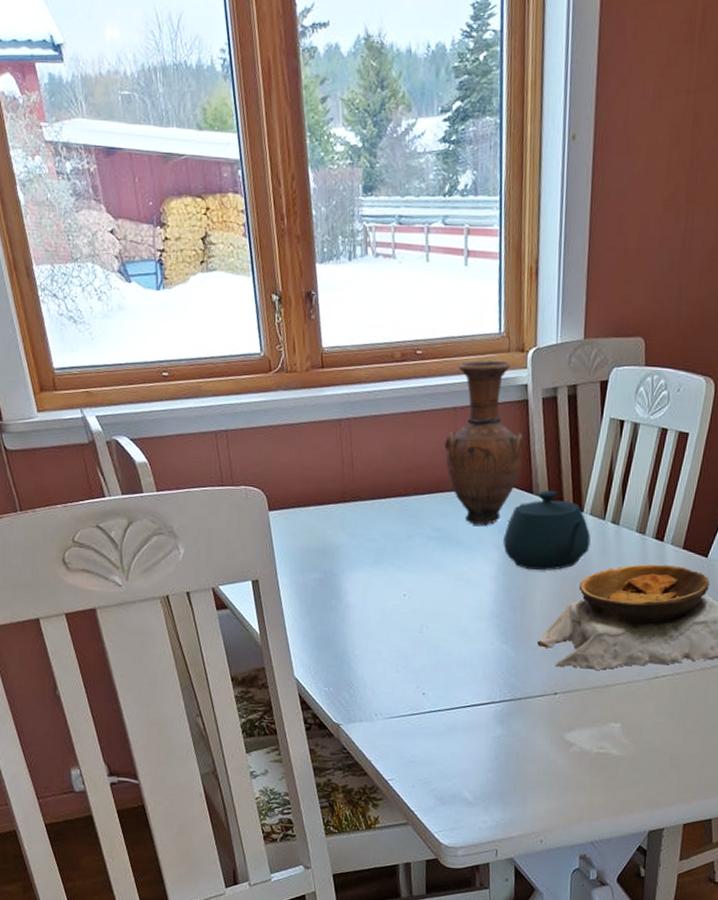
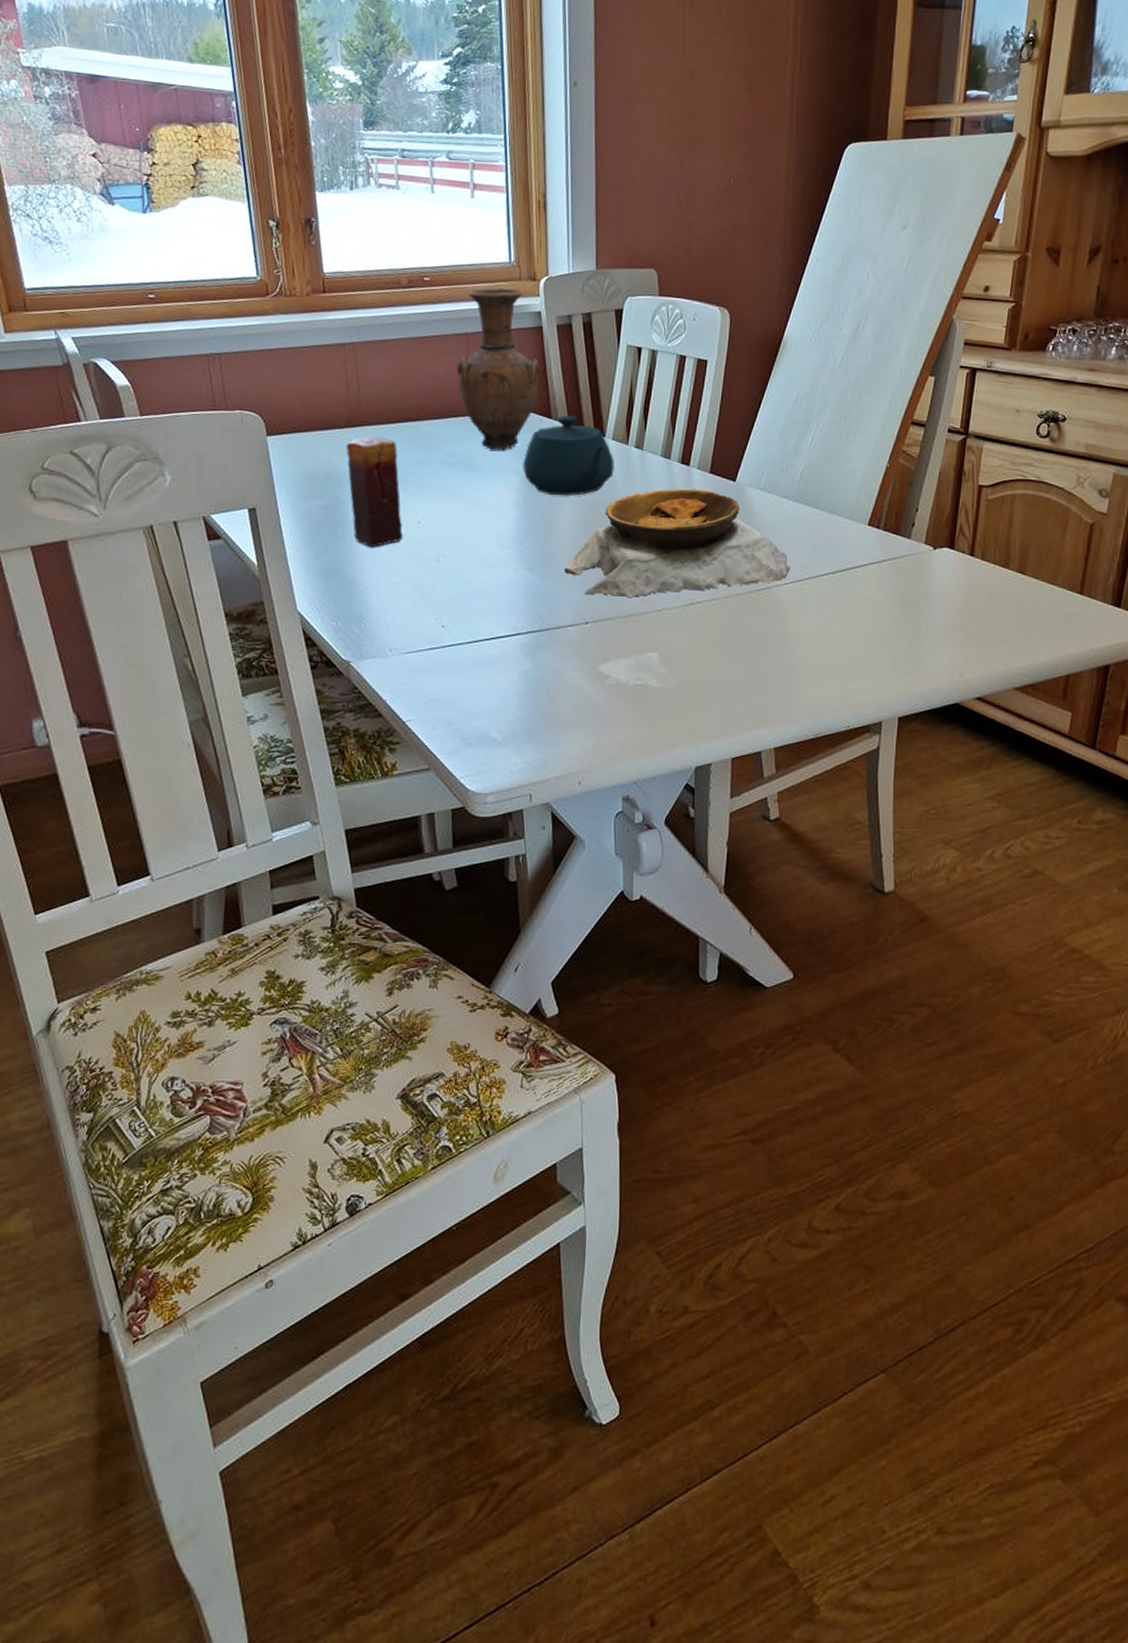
candle: none [340,512,390,619] -> present [345,436,403,548]

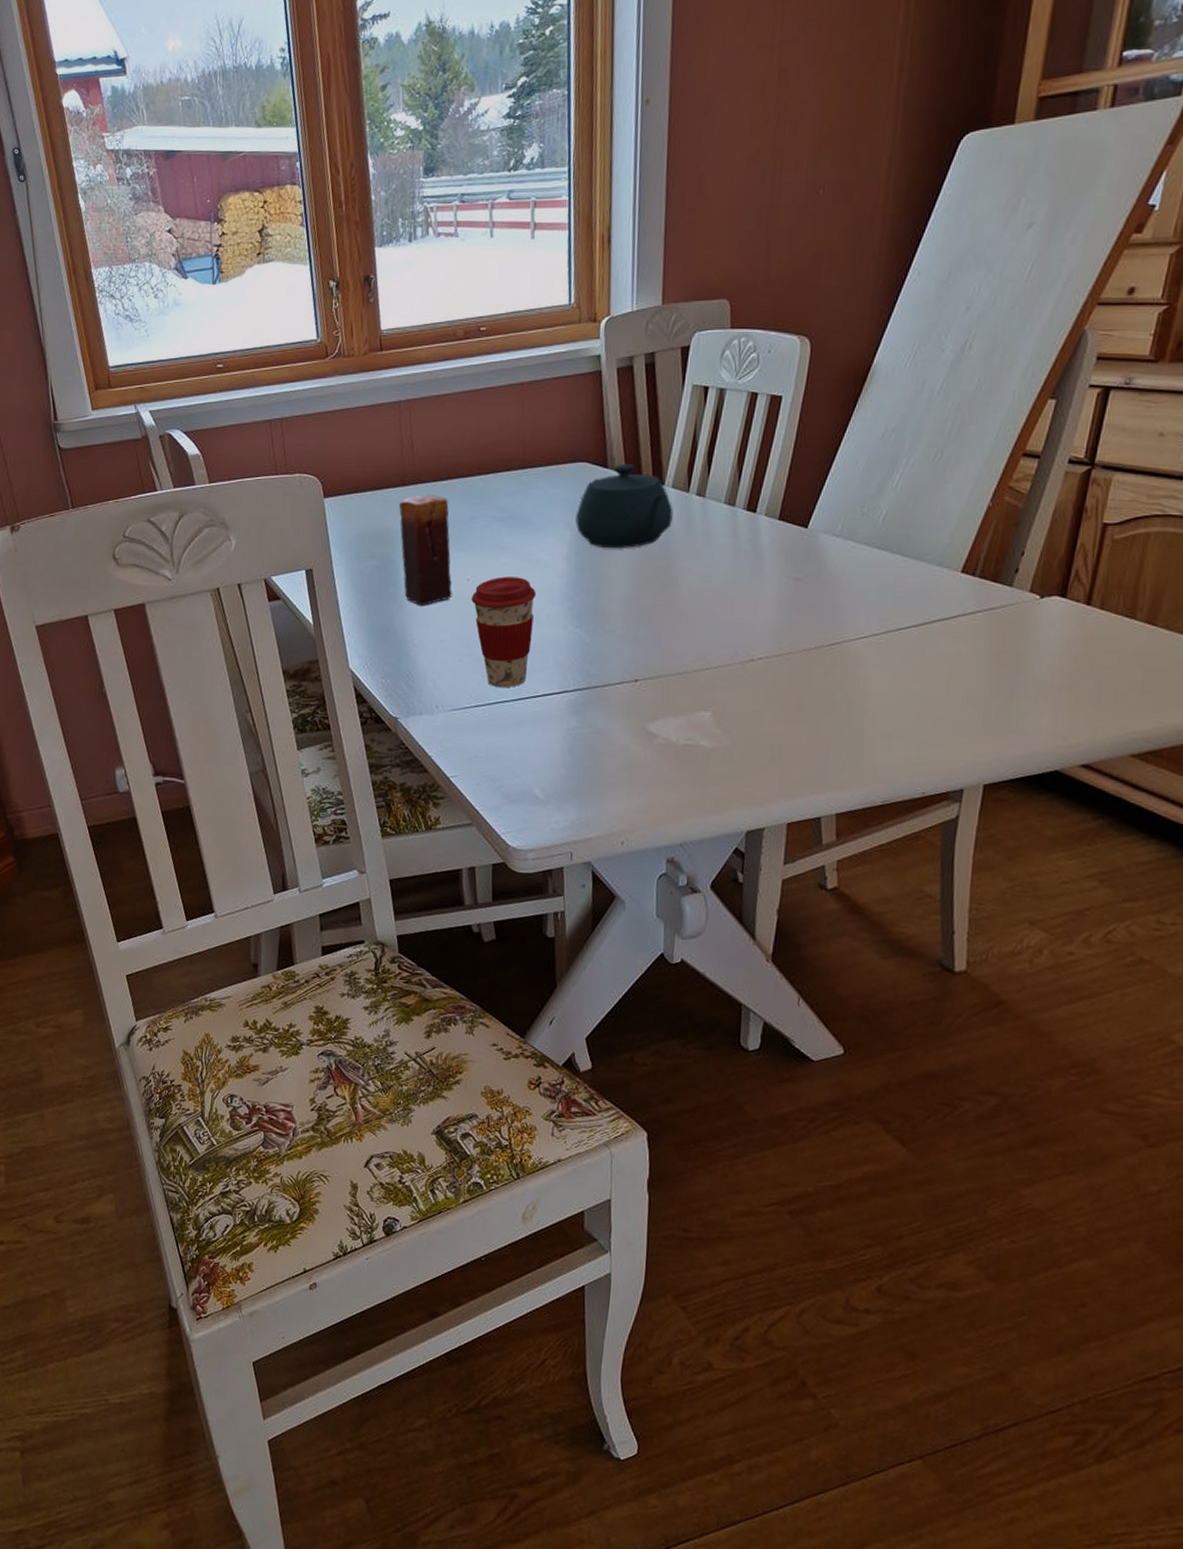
coffee cup: none [422,520,487,631] -> present [470,576,537,688]
vase: present [456,288,541,451] -> none [510,333,598,504]
bowl: present [563,488,790,597] -> none [614,537,866,654]

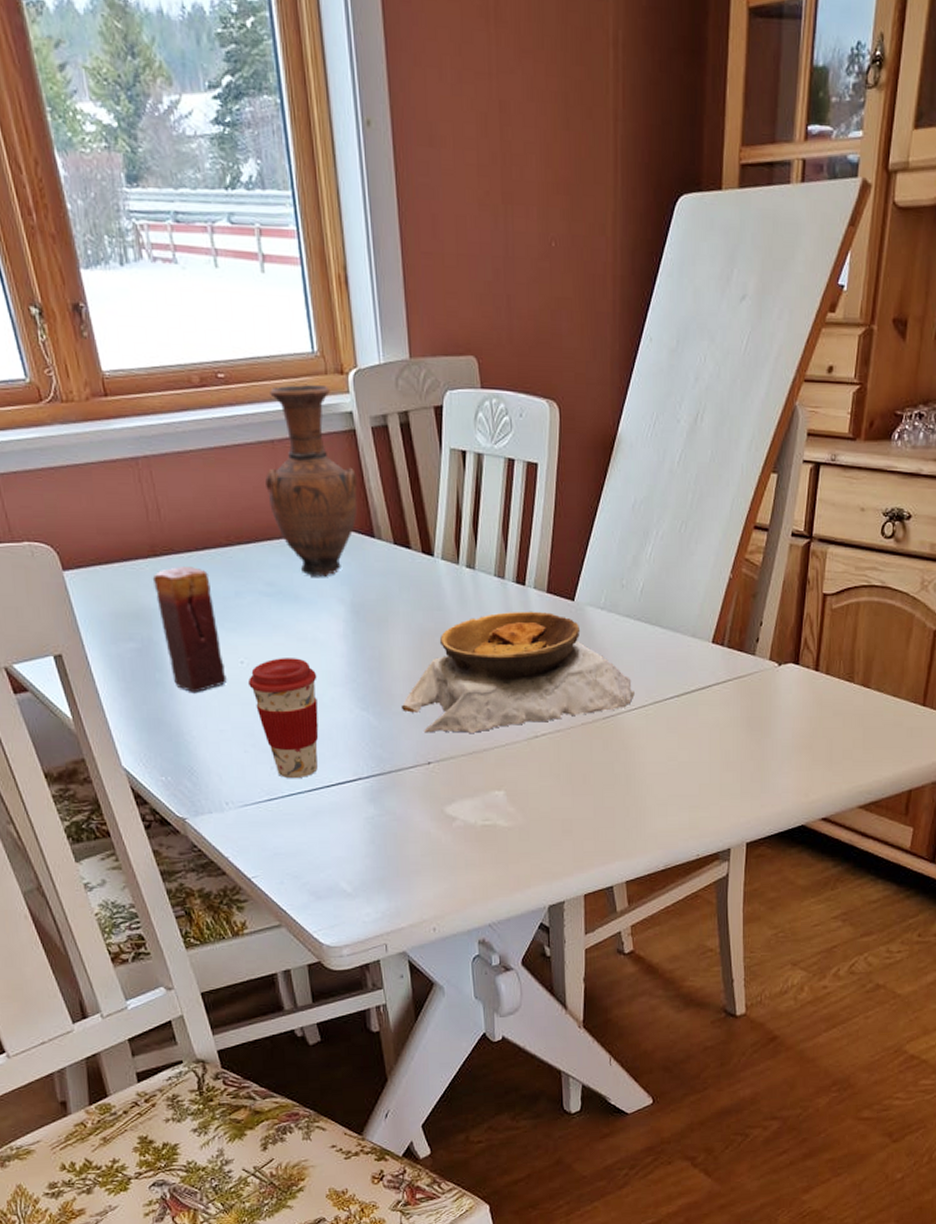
vase: none [510,333,598,504] -> present [264,385,358,577]
teapot: present [575,463,673,548] -> none [348,532,446,624]
bowl: none [614,537,866,654] -> present [401,611,635,733]

